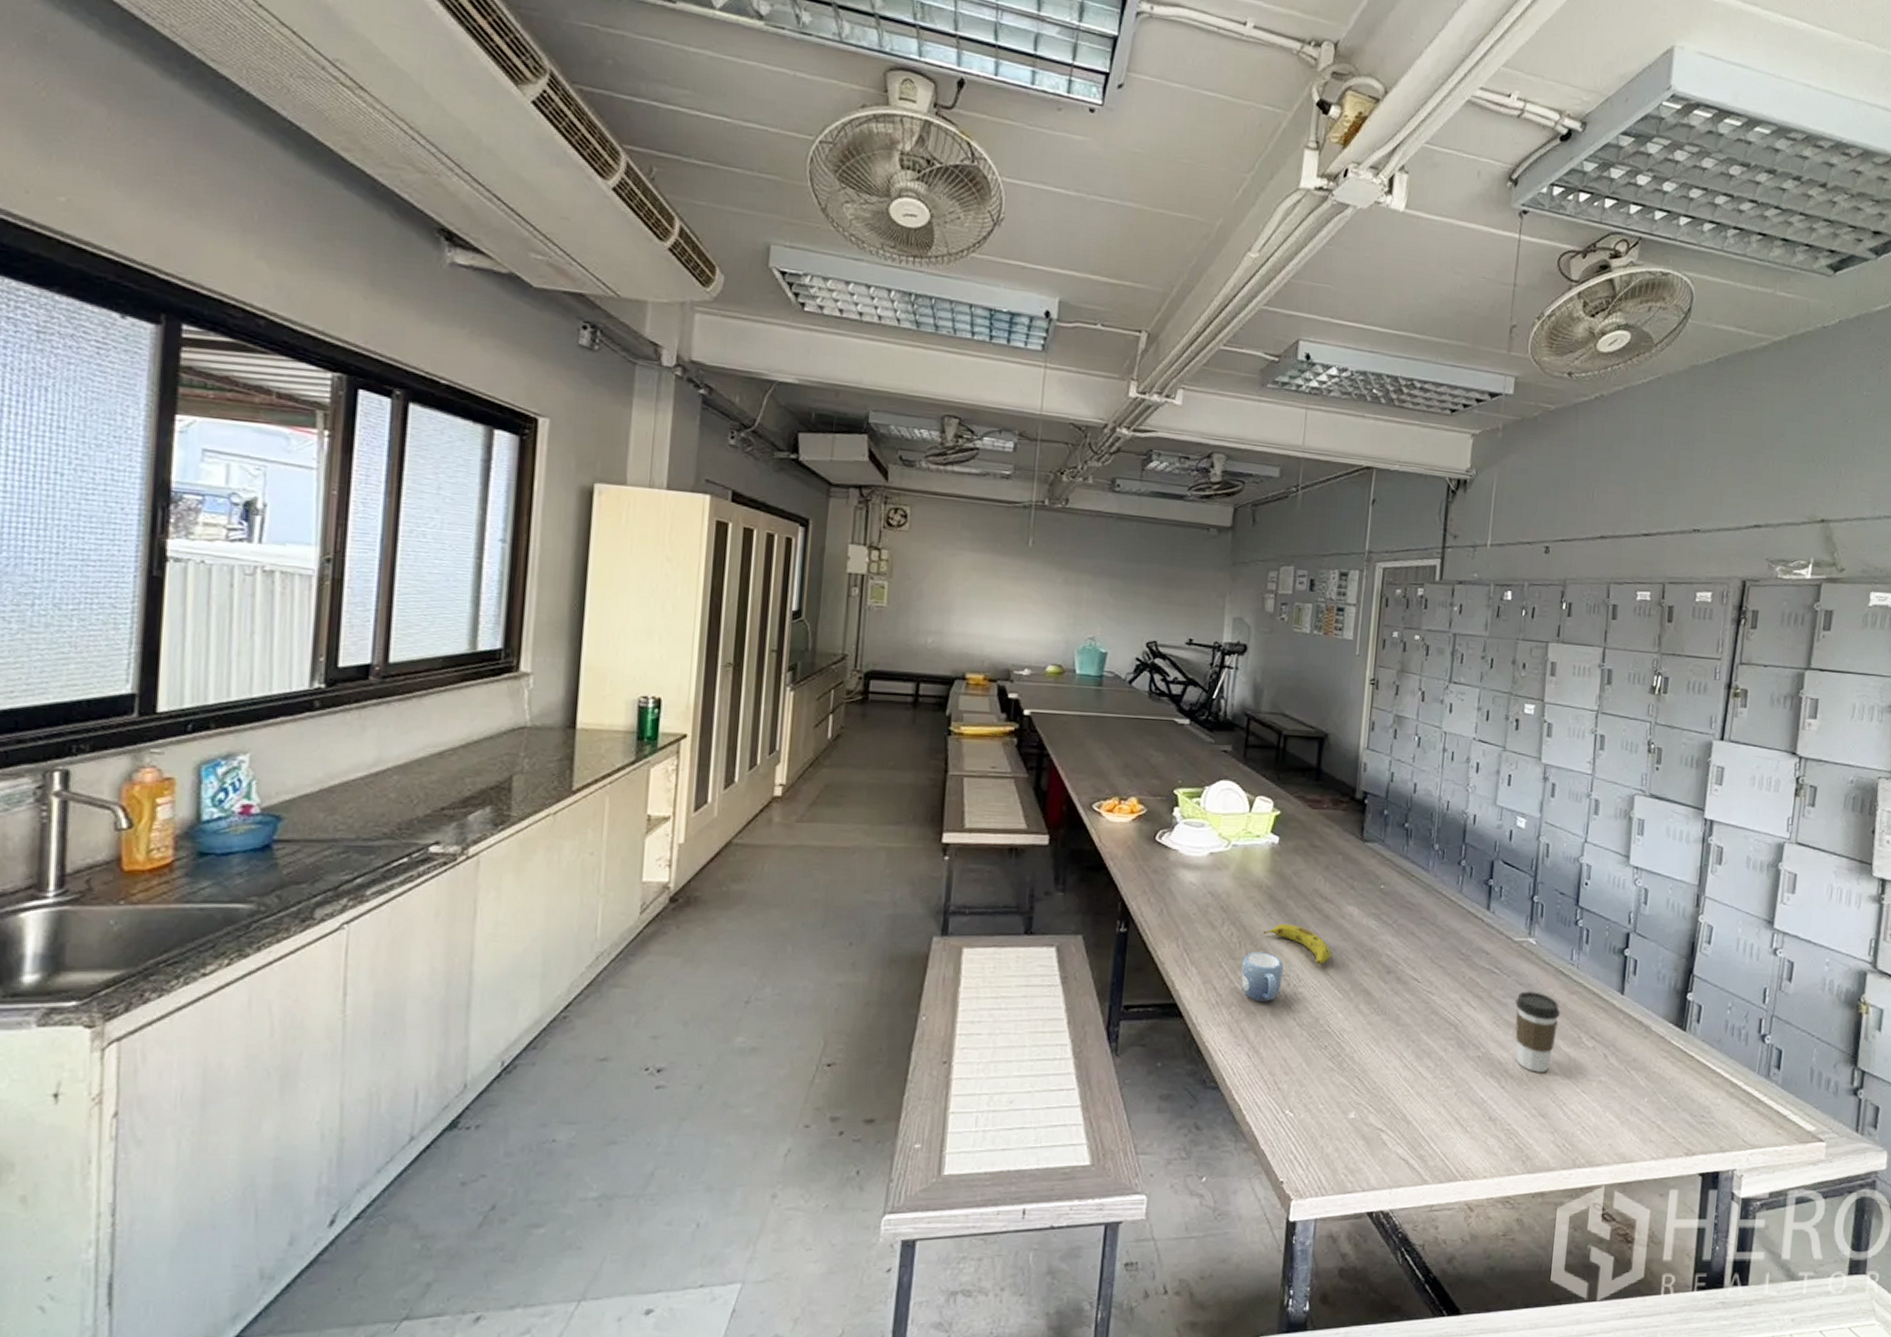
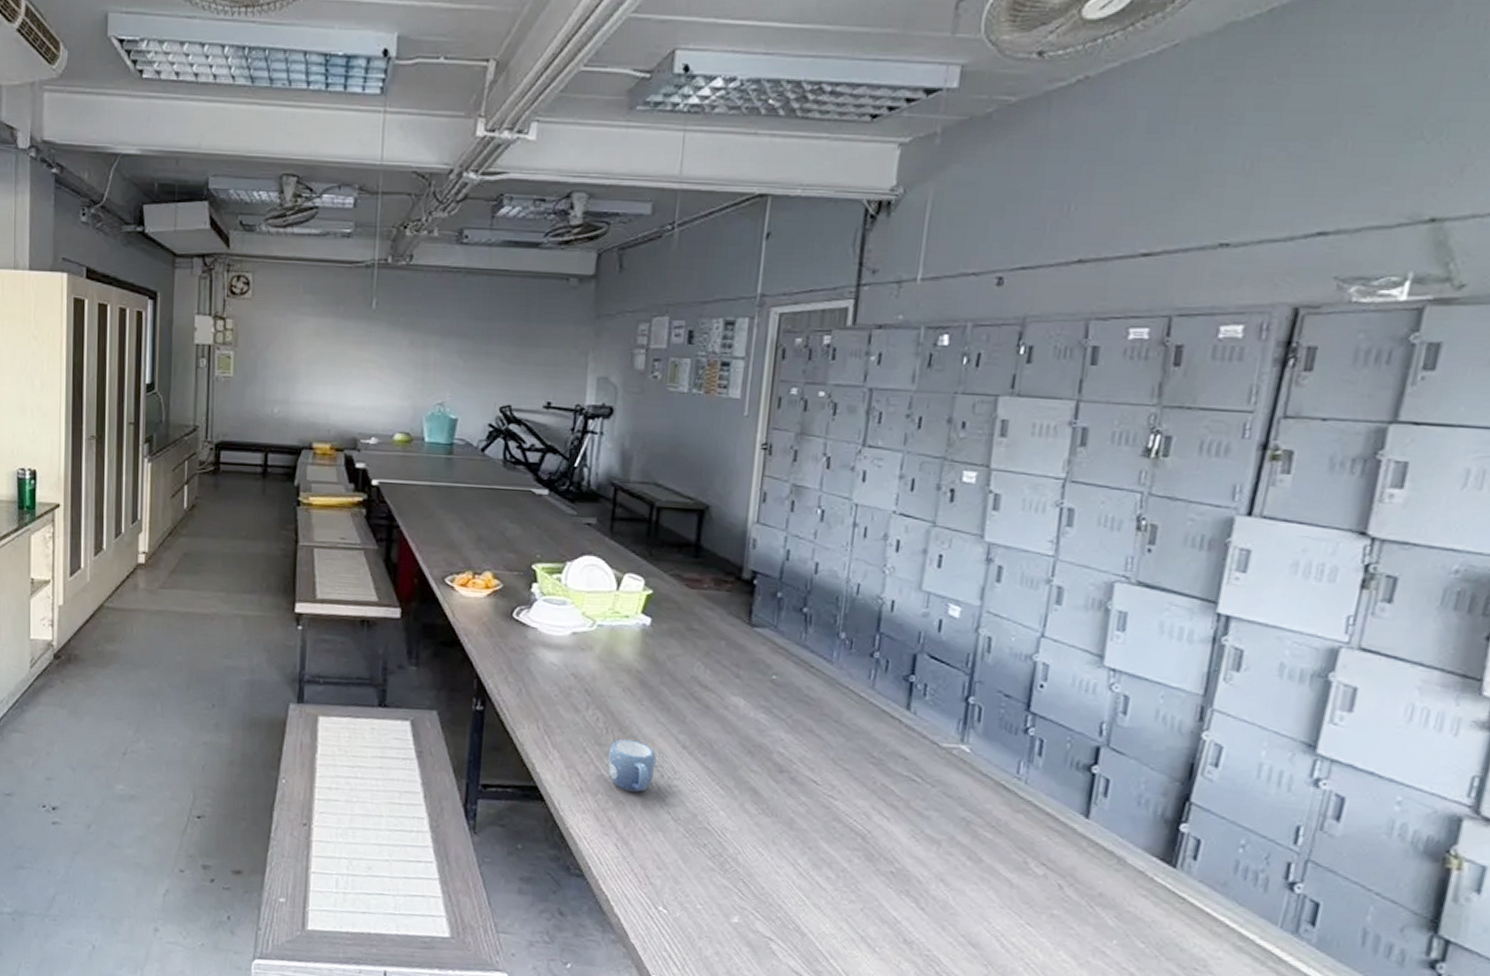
fruit: present [1262,923,1332,965] -> none [632,711,713,758]
coffee cup: present [1515,991,1560,1073] -> none [939,804,1000,898]

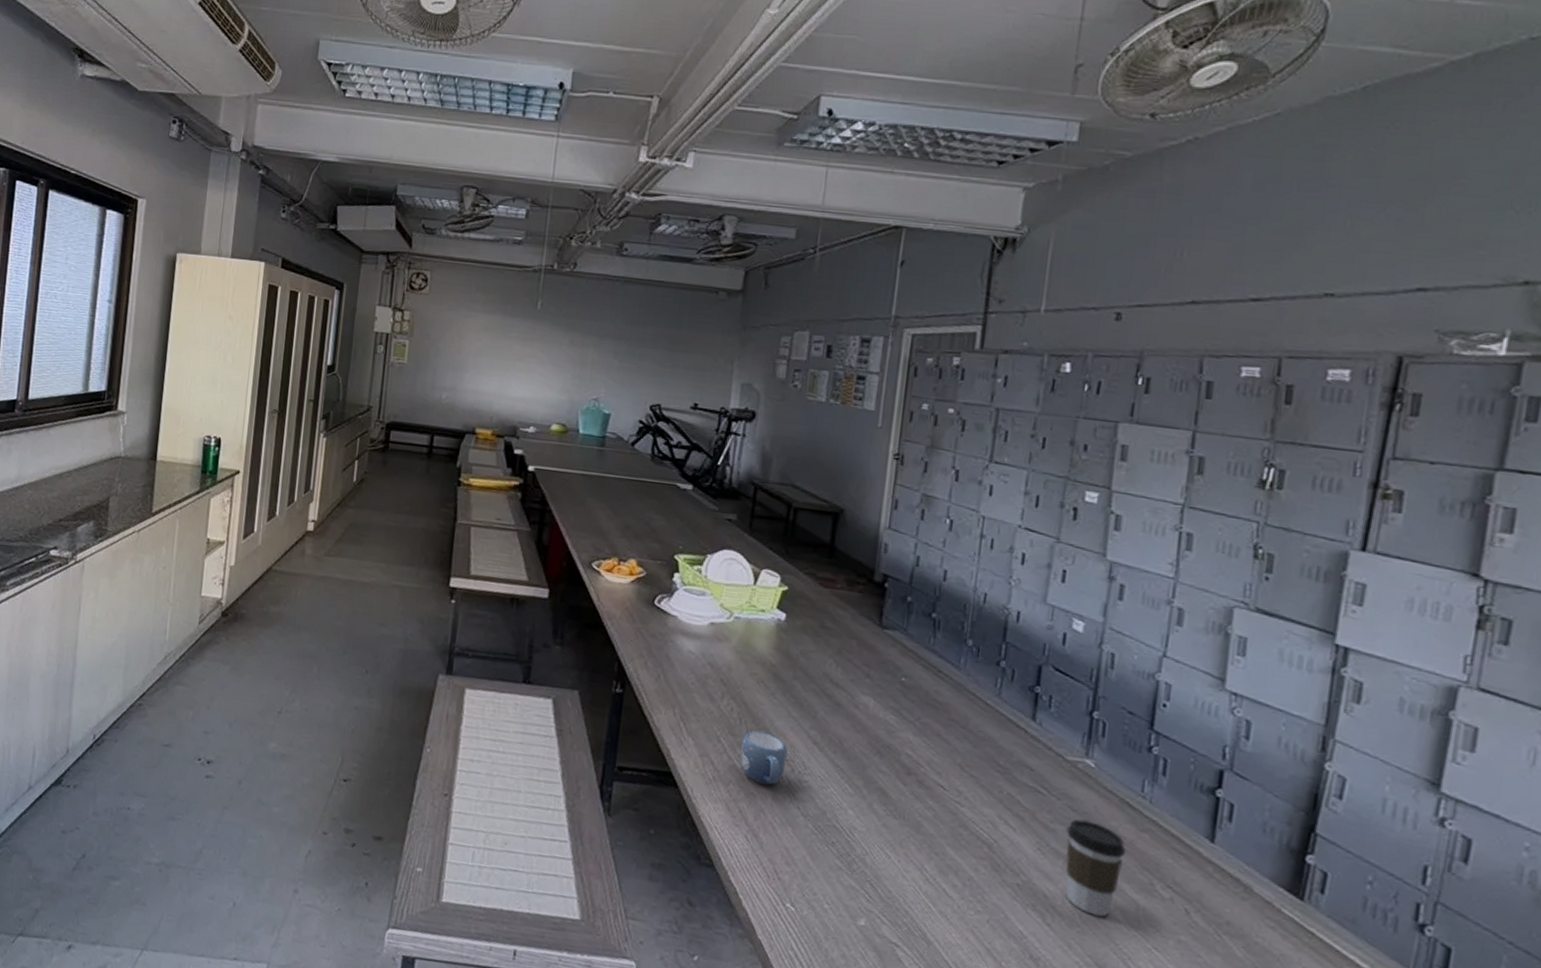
coffee cup: none [939,804,1000,898] -> present [1065,819,1126,917]

